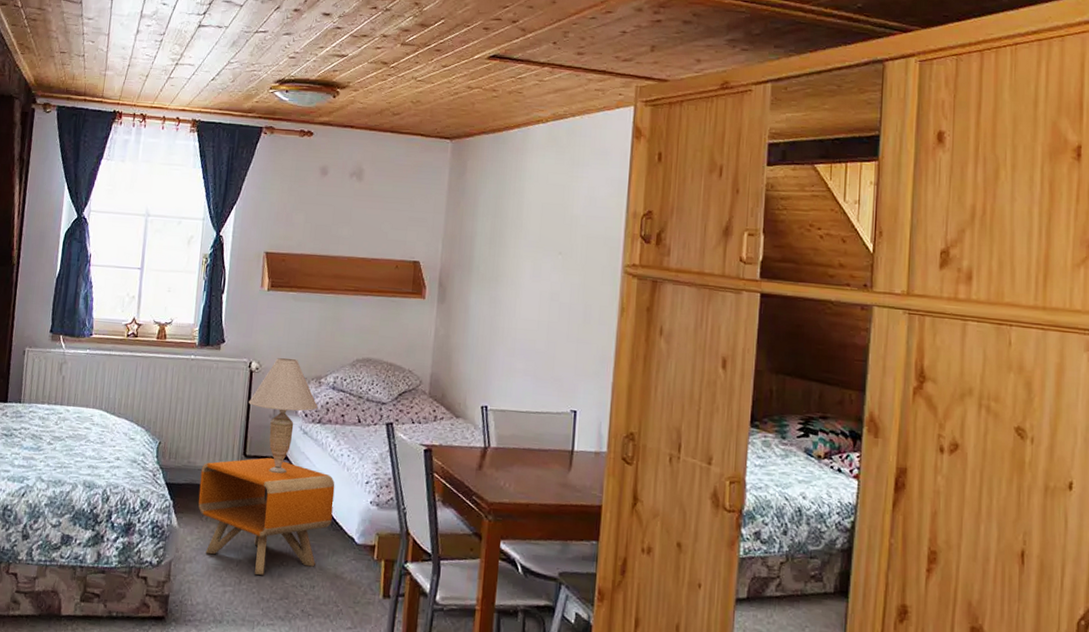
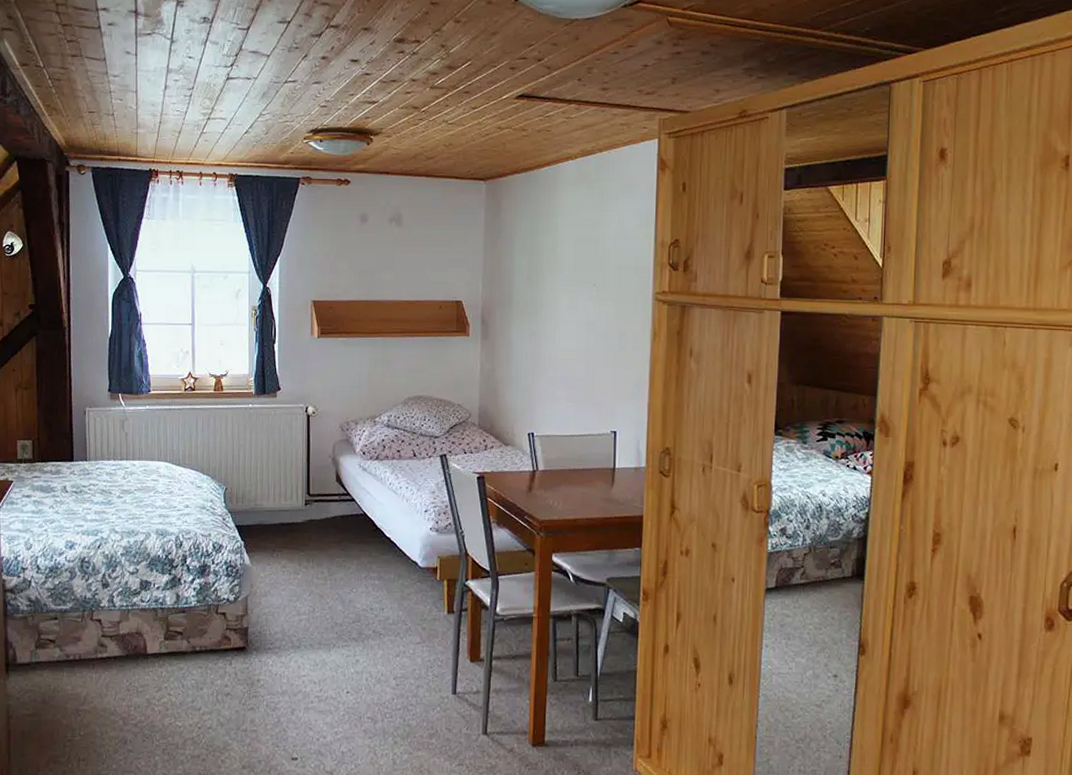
nightstand: present [198,457,335,575] -> none [267,494,396,602]
table lamp: present [248,357,319,474] -> none [308,400,375,509]

